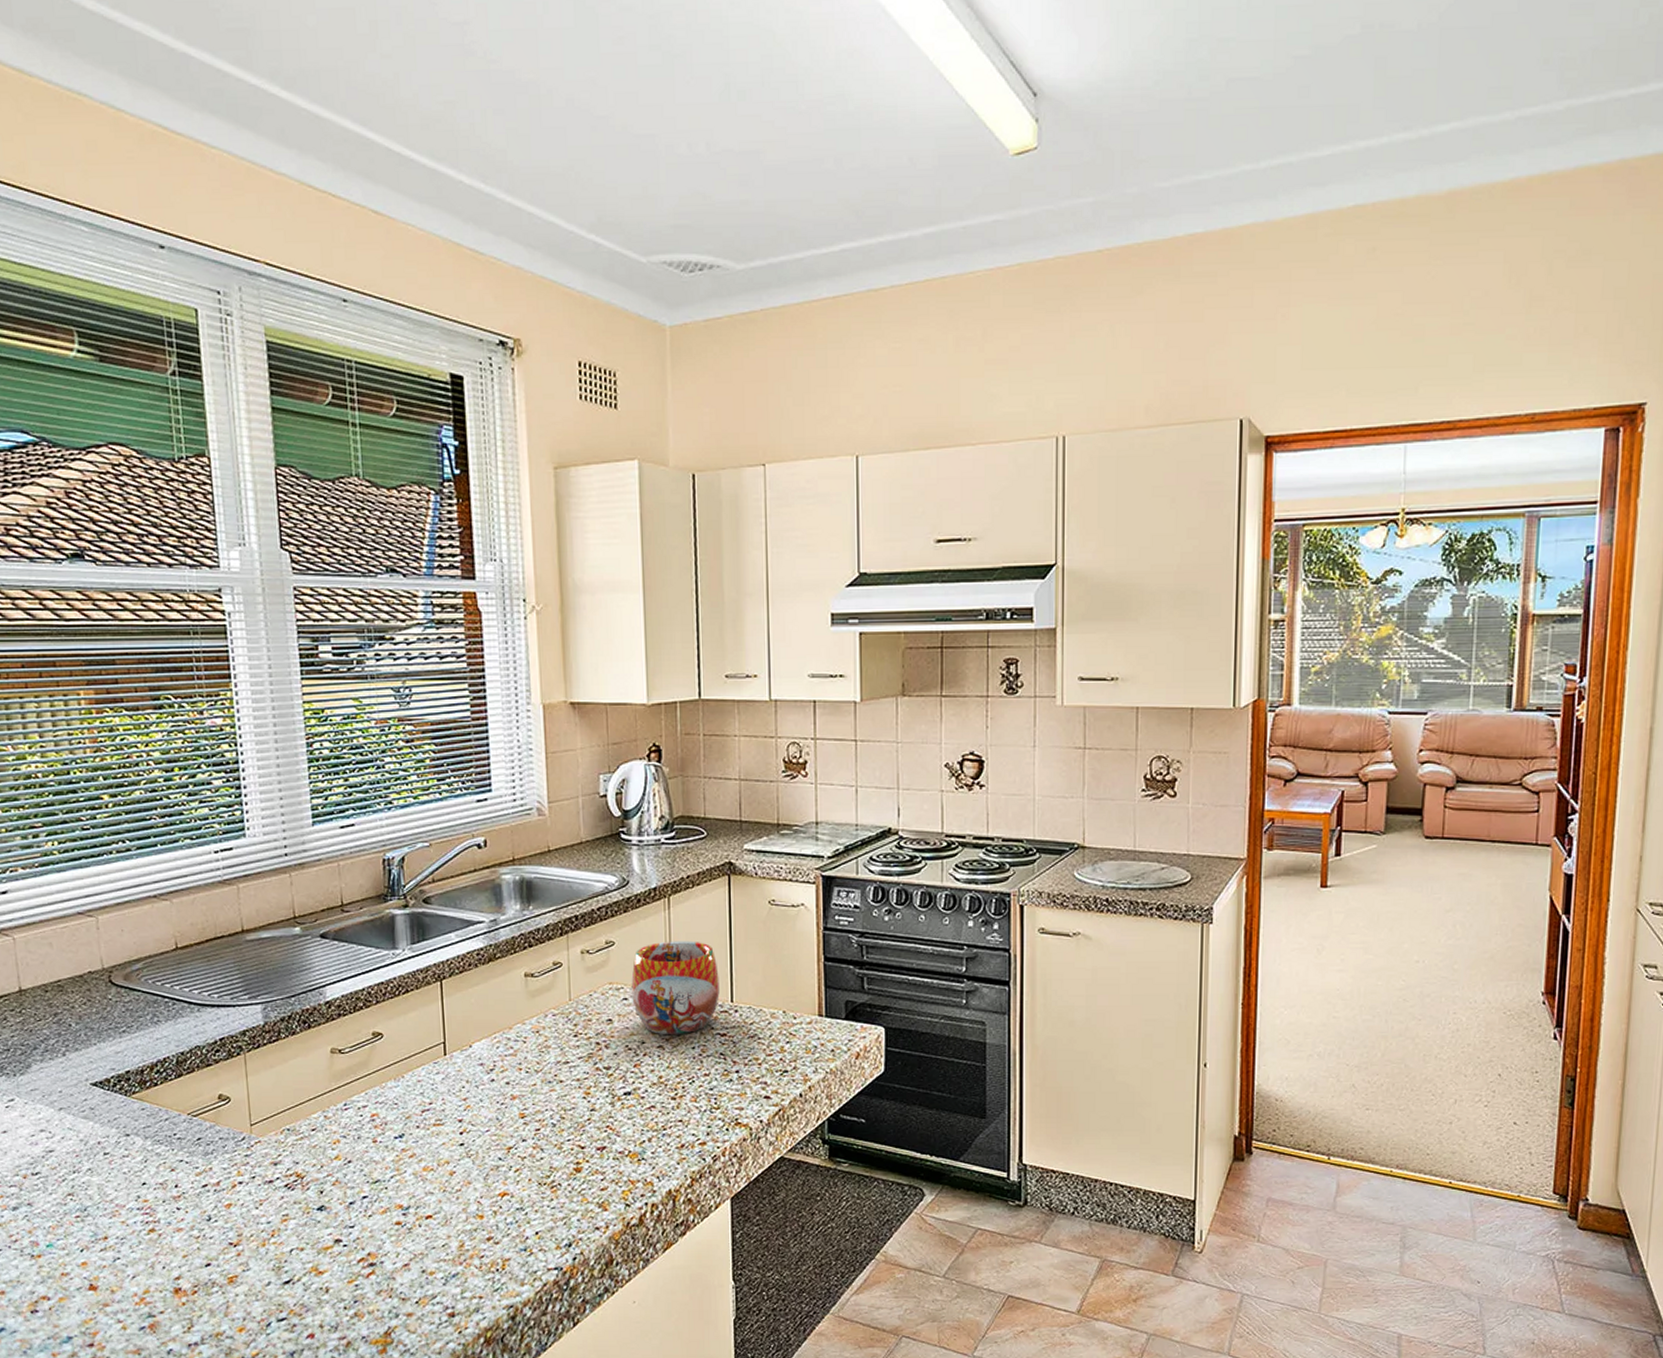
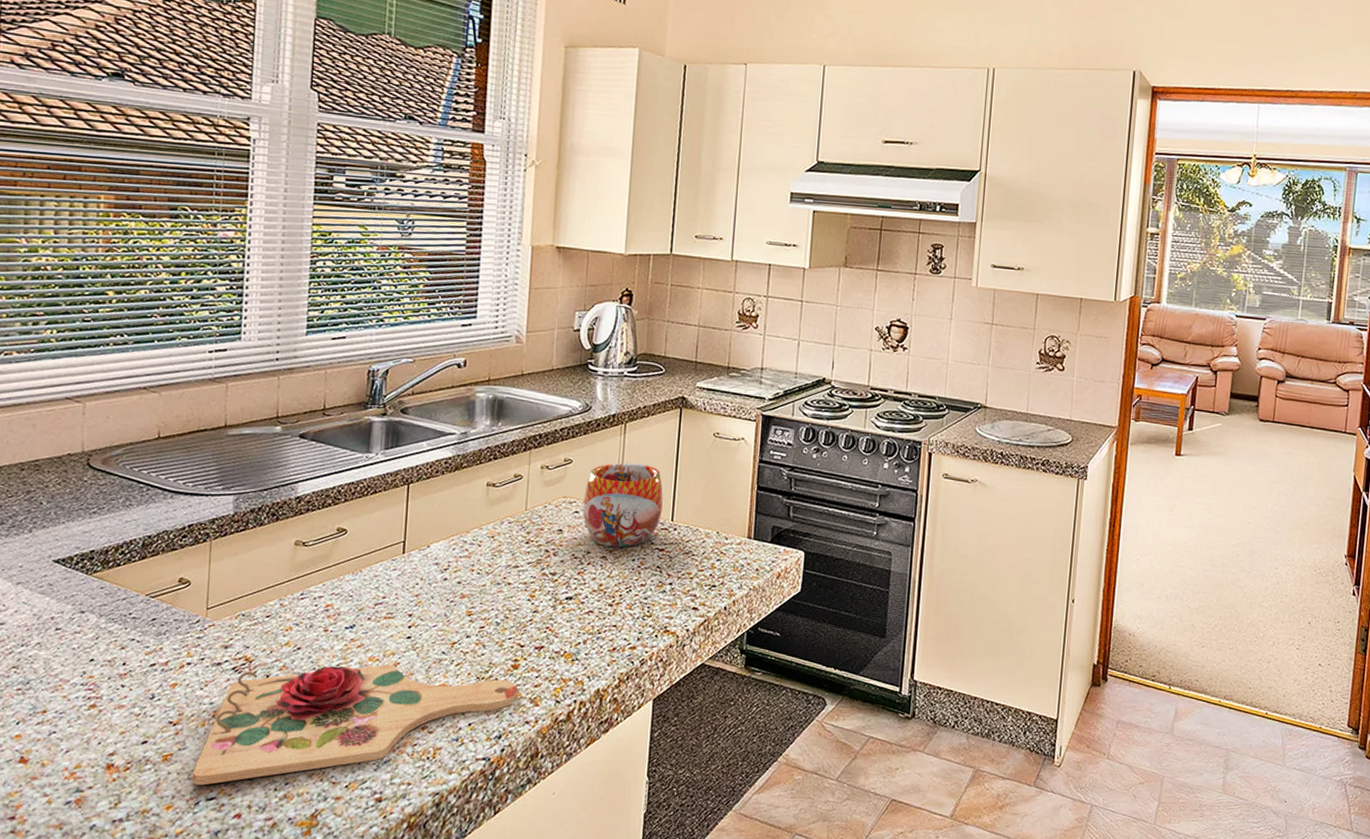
cutting board: none [259,1174,584,1306] -> present [192,665,518,786]

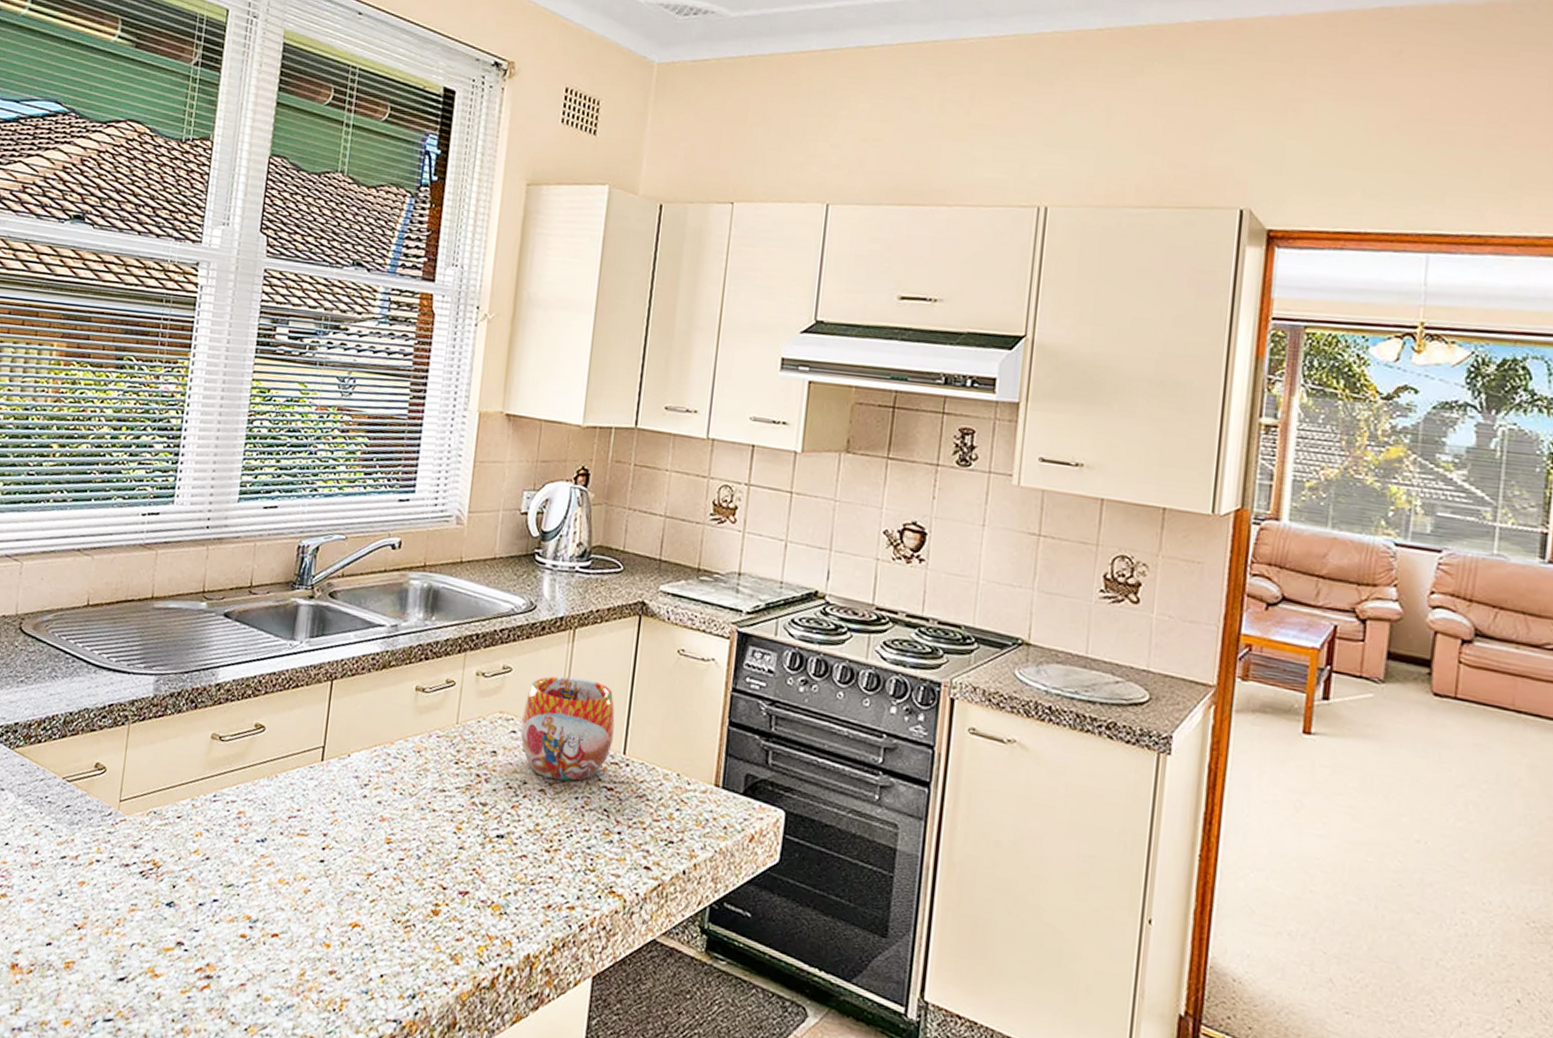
cutting board: present [192,665,518,786] -> none [91,878,437,1004]

